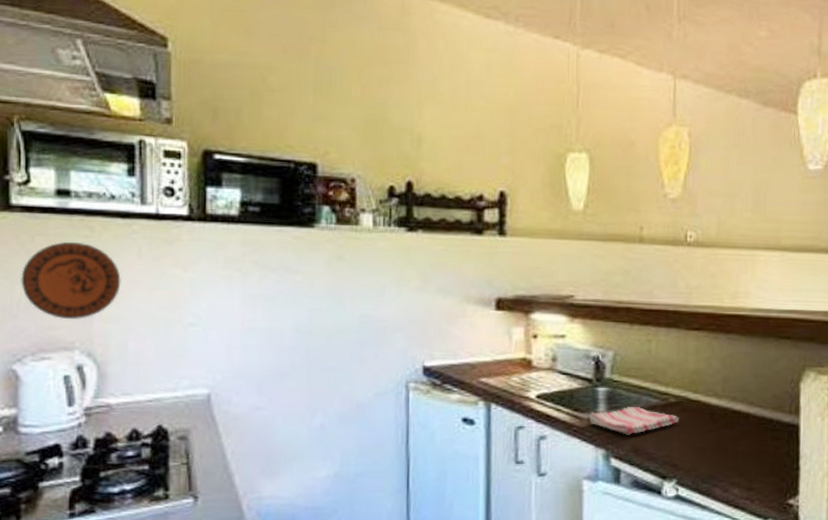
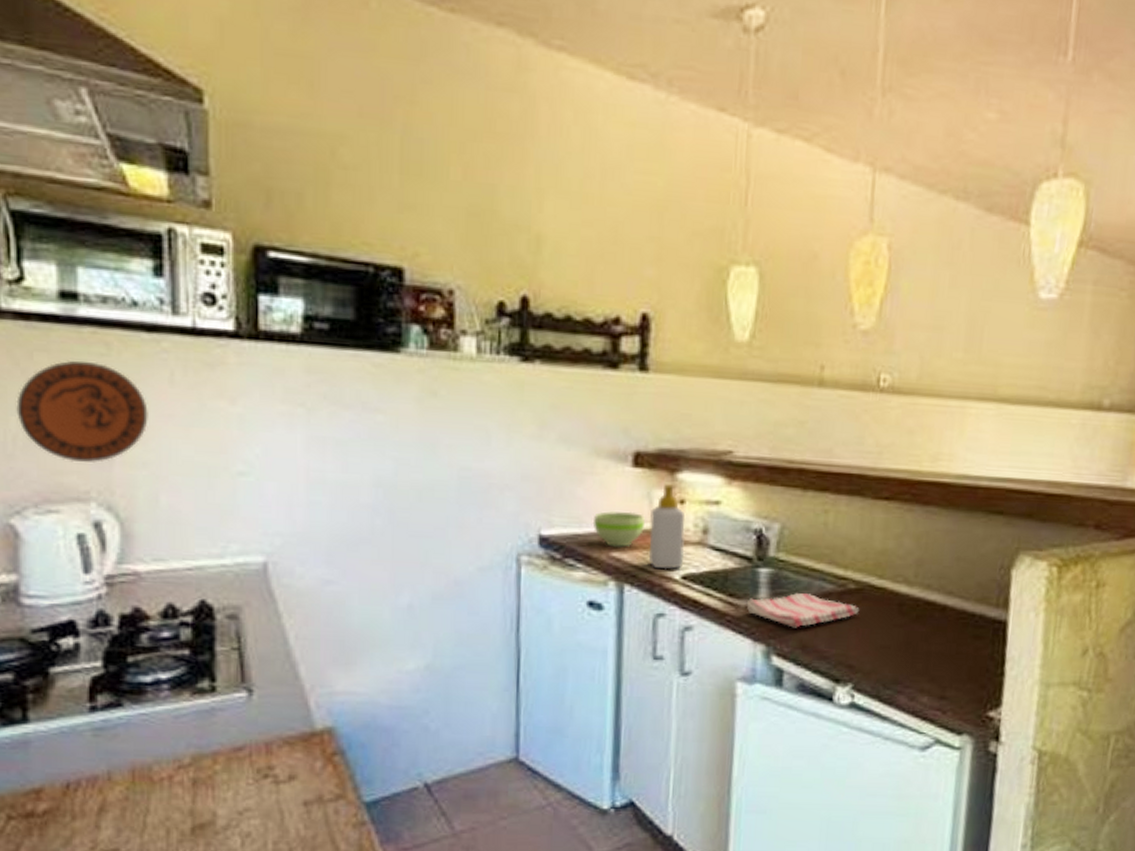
bowl: none [465,345,506,374] -> present [592,511,645,547]
soap bottle: none [510,323,539,391] -> present [649,484,686,570]

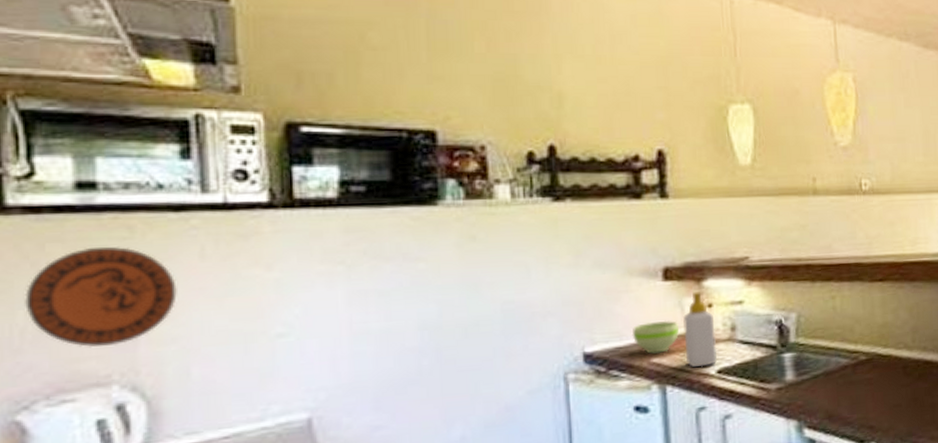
dish towel: present [746,593,860,628] -> none [776,369,872,402]

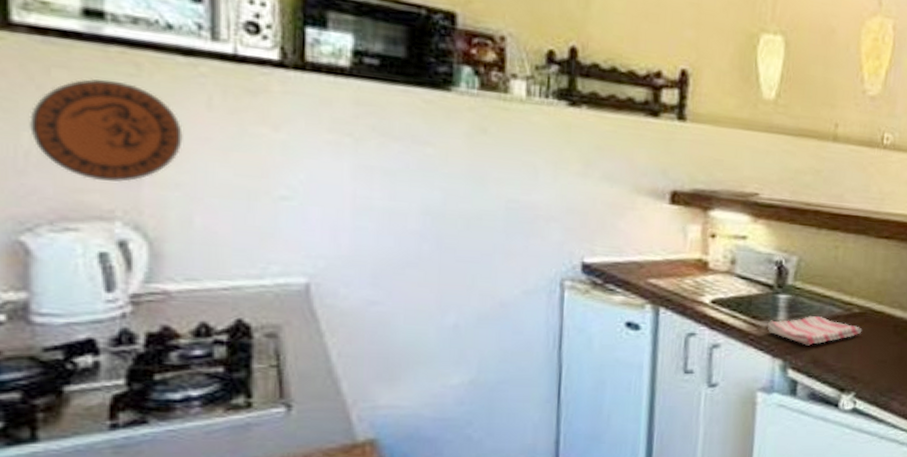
bowl: present [632,320,679,354] -> none [632,243,679,275]
soap bottle: present [683,292,717,367] -> none [683,220,716,295]
dish towel: none [776,369,872,402] -> present [767,316,862,346]

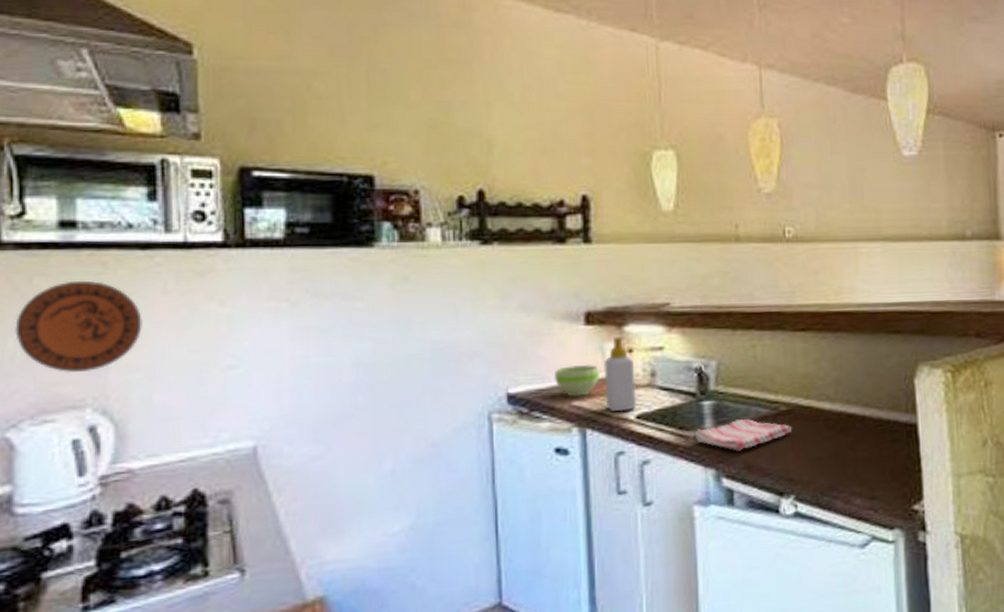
bowl: none [632,243,679,275] -> present [554,364,599,397]
soap bottle: none [683,220,716,295] -> present [604,337,637,412]

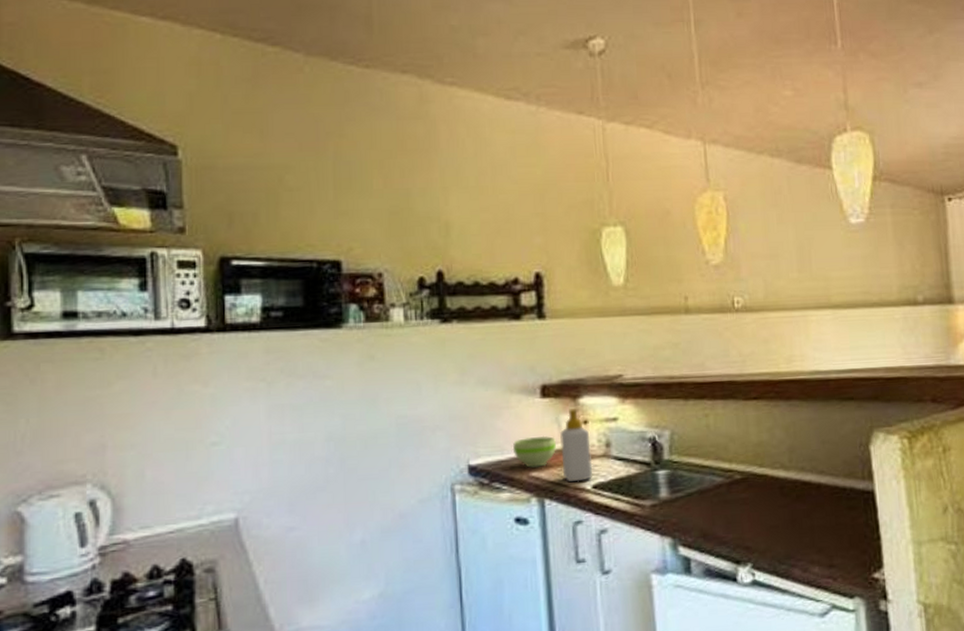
decorative plate: present [15,280,142,374] -> none [25,365,135,452]
dish towel: present [695,419,793,451] -> none [650,488,748,520]

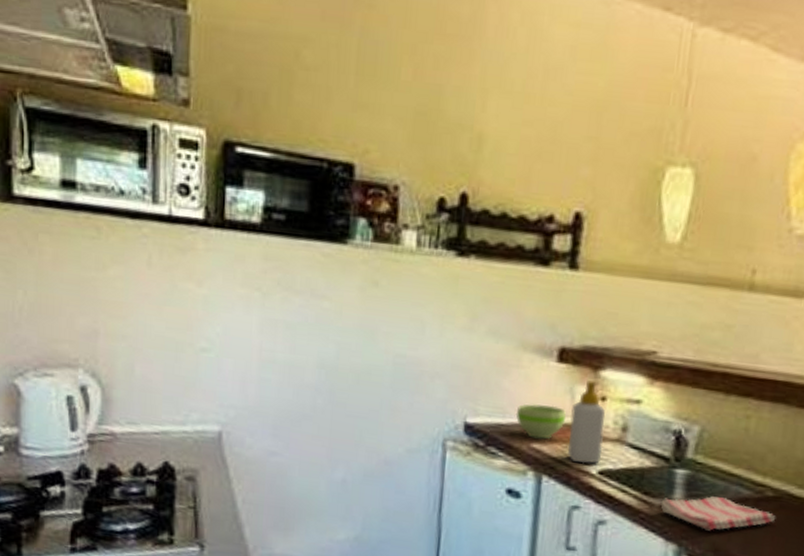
dish towel: none [650,488,748,520] -> present [660,496,776,531]

